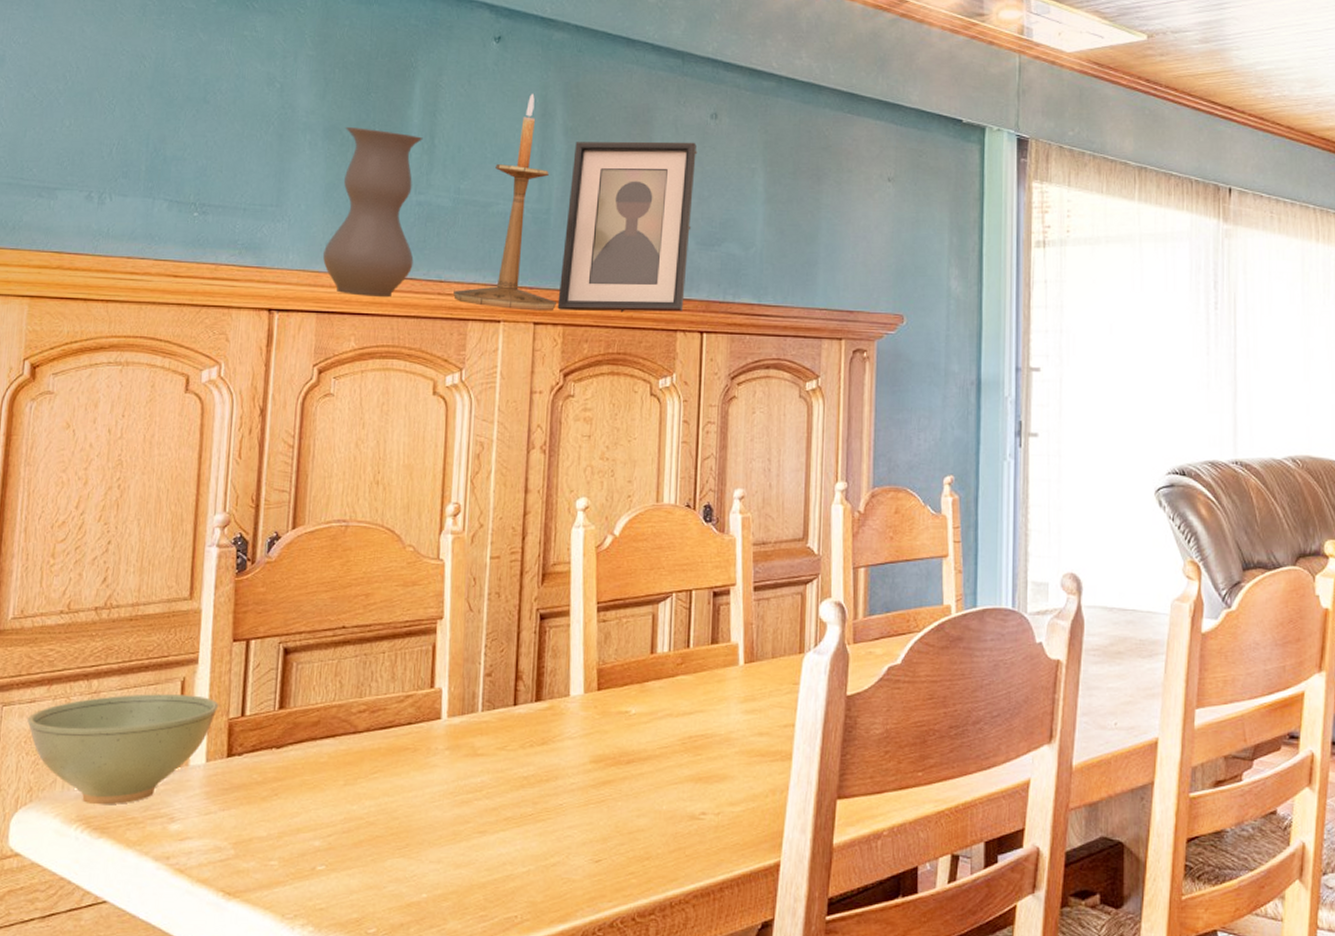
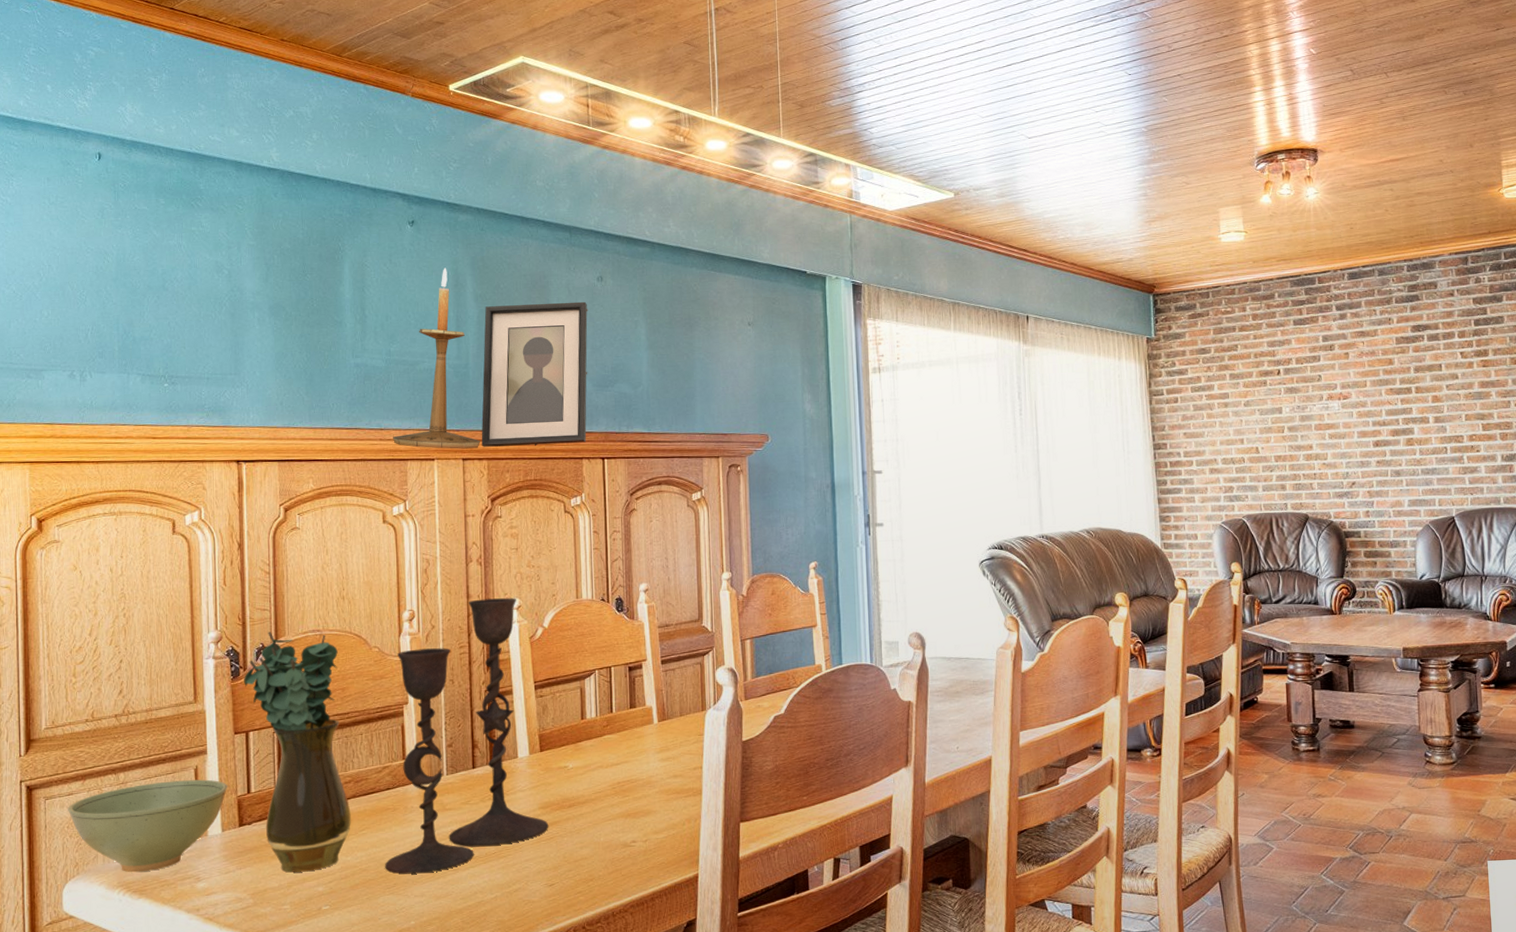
vase: none [250,518,365,820] -> present [244,632,351,873]
vase: present [322,126,423,298] -> none [278,304,357,446]
candlestick: none [397,495,601,834] -> present [385,598,549,874]

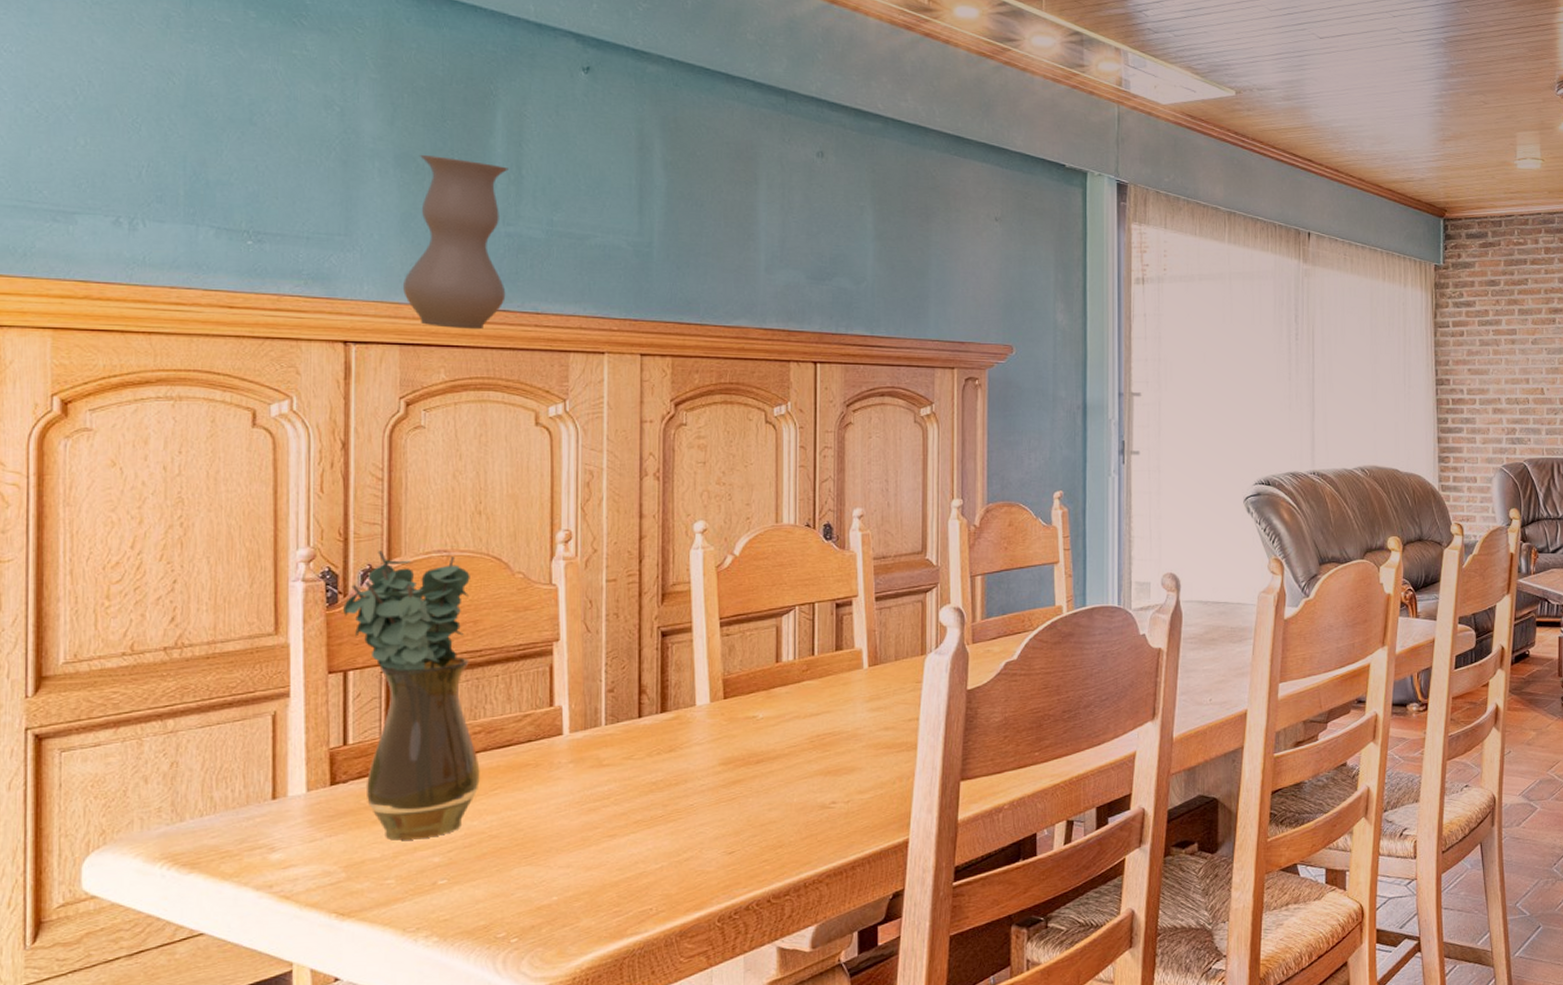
bowl: present [68,779,228,873] -> none [93,728,317,842]
vase: none [278,304,357,446] -> present [402,154,509,330]
candlestick: present [385,598,549,874] -> none [522,519,731,842]
candlestick: present [393,267,481,449] -> none [552,126,665,343]
picture frame: present [481,301,588,447] -> none [665,176,804,344]

